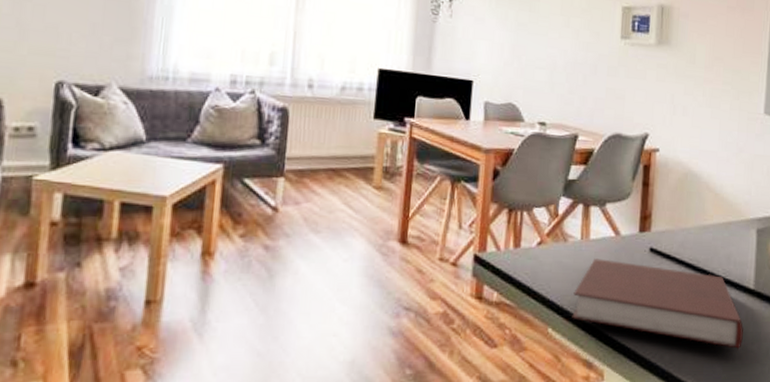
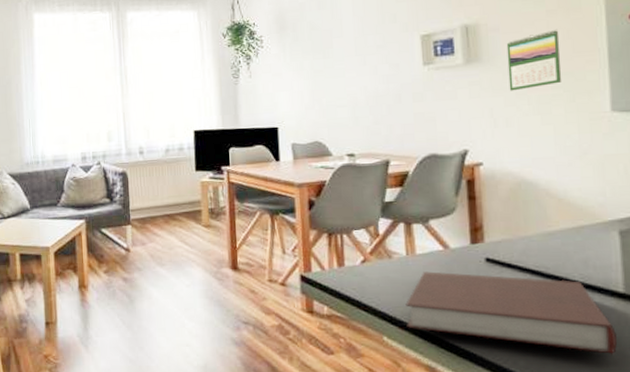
calendar: none [689,26,735,81] -> present [506,29,562,91]

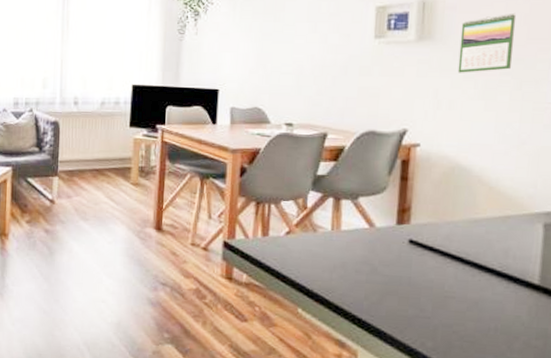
notebook: present [405,271,617,354] -> none [322,248,525,343]

